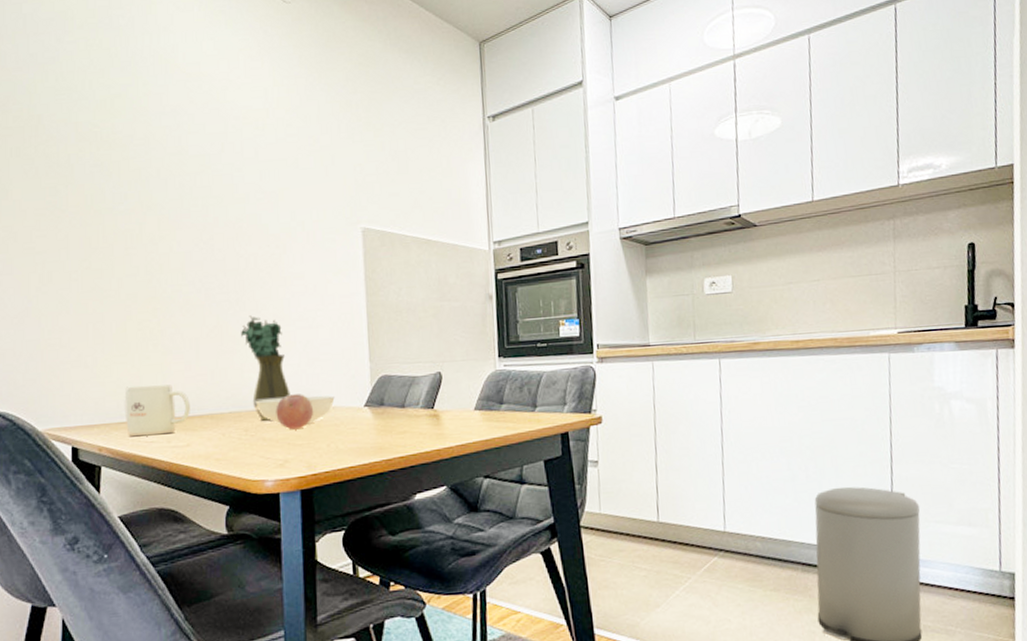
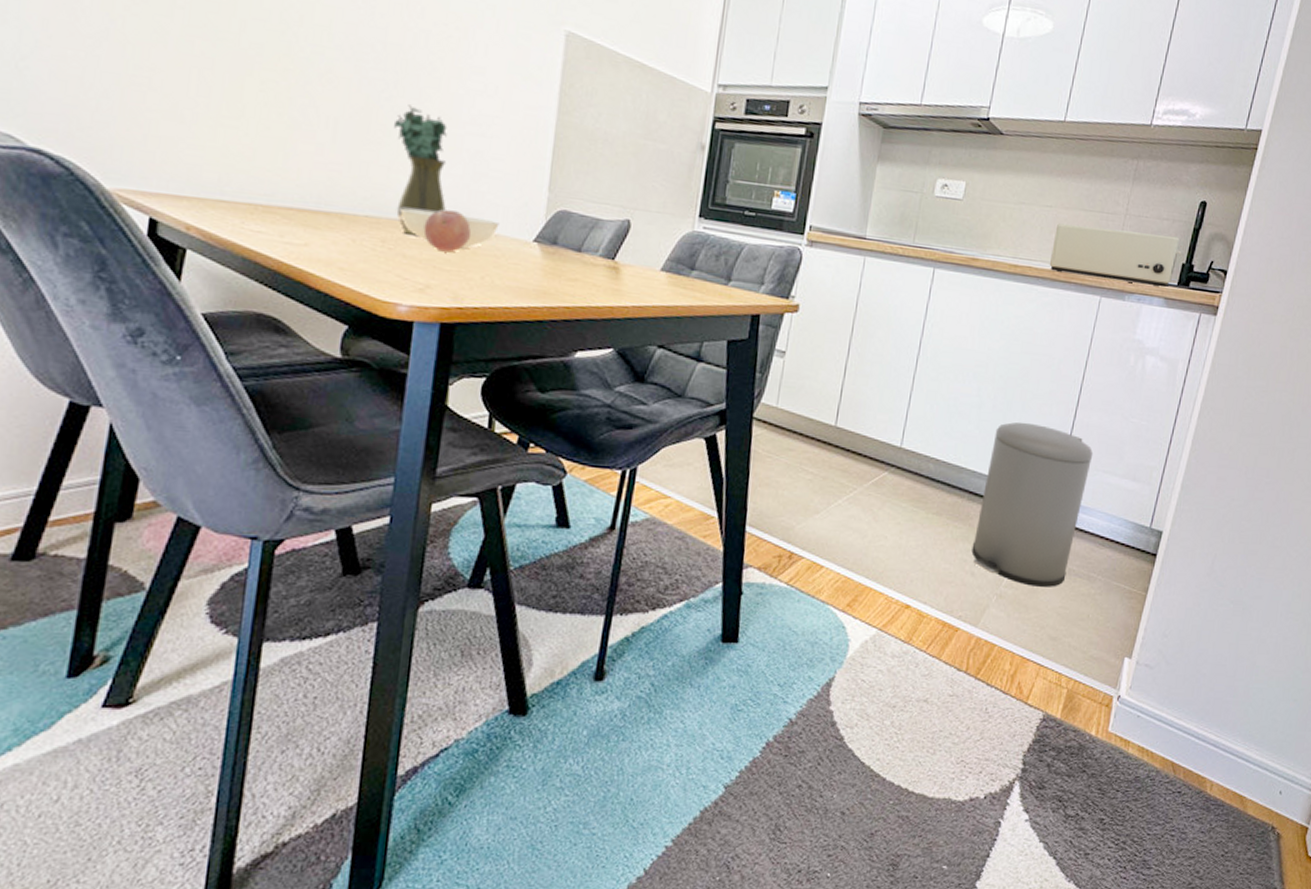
mug: present [124,384,190,437] -> none [227,158,316,227]
toaster: none [828,281,962,340] -> present [1049,223,1182,288]

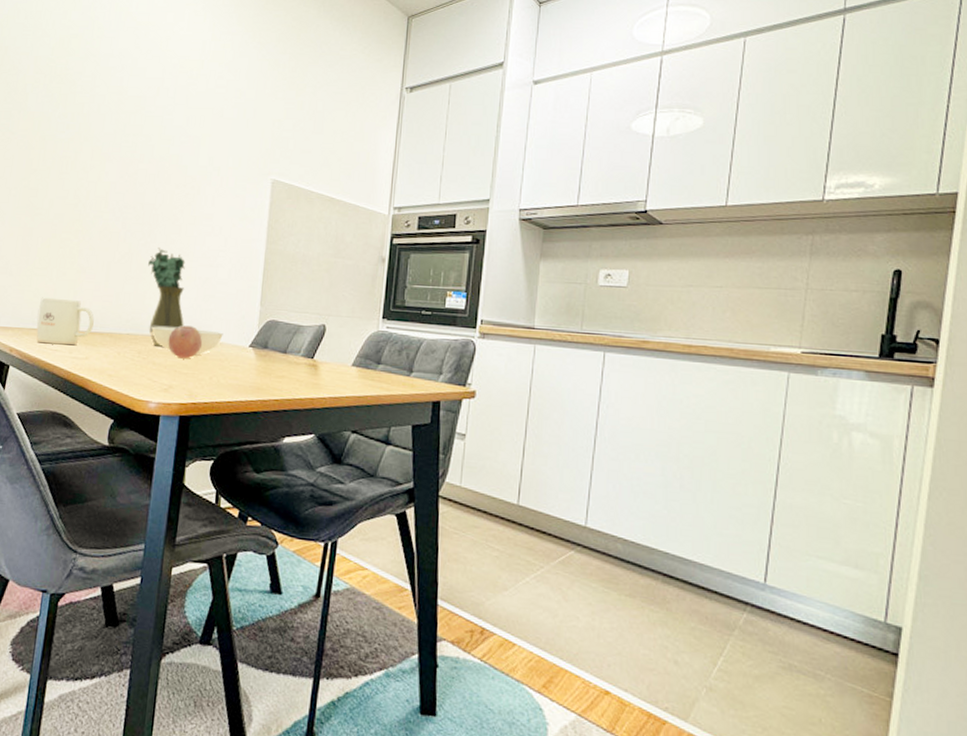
mug: none [227,158,316,227] -> present [36,297,94,346]
pedal bin: present [971,422,1093,587] -> none [672,502,802,684]
toaster: present [1049,223,1182,288] -> none [726,302,880,360]

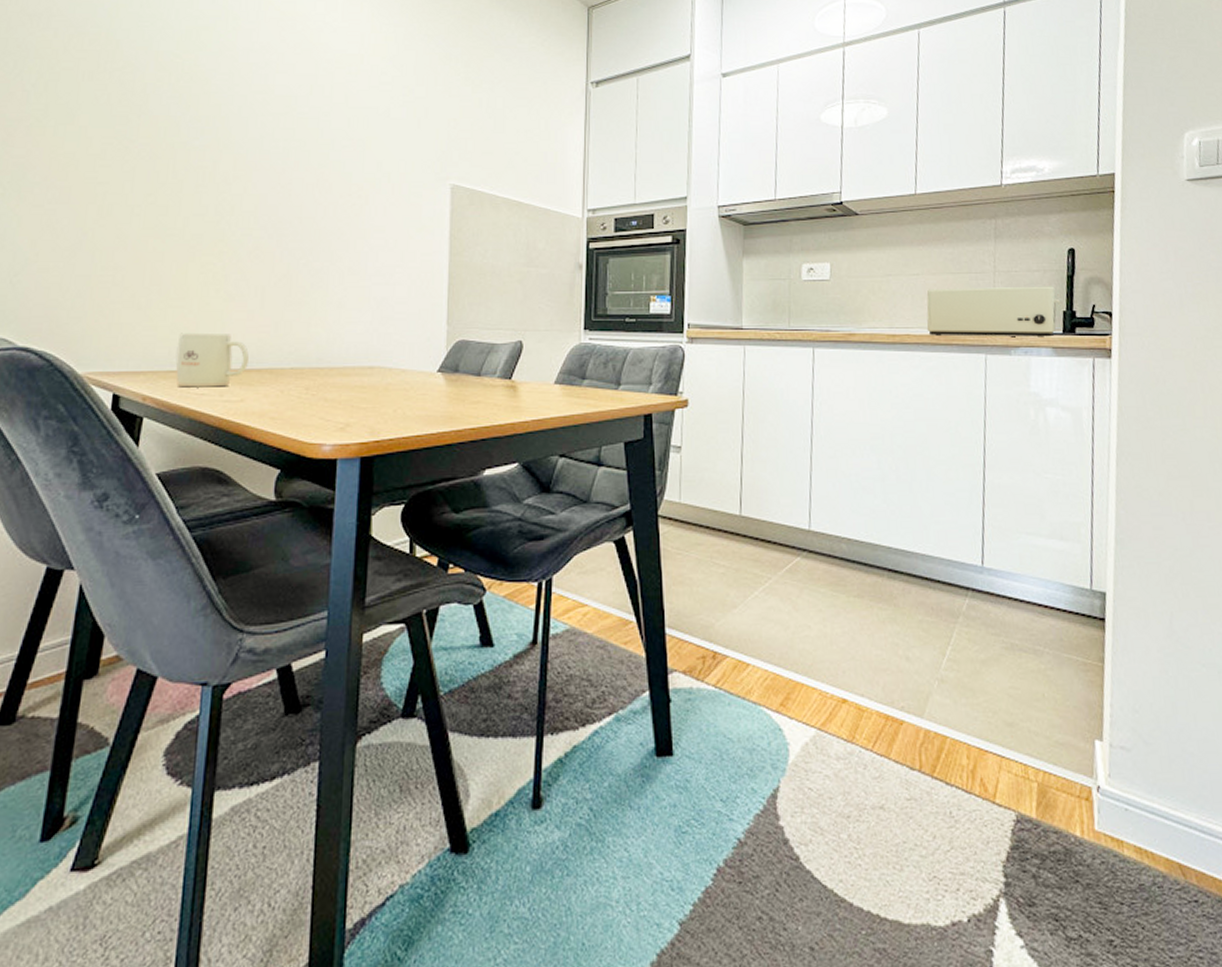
vase: present [148,248,185,348] -> none [312,267,359,381]
bowl: present [151,326,223,356] -> none [320,356,406,387]
fruit: present [168,325,203,359] -> none [341,354,383,392]
toaster: none [726,302,880,360] -> present [926,286,1061,337]

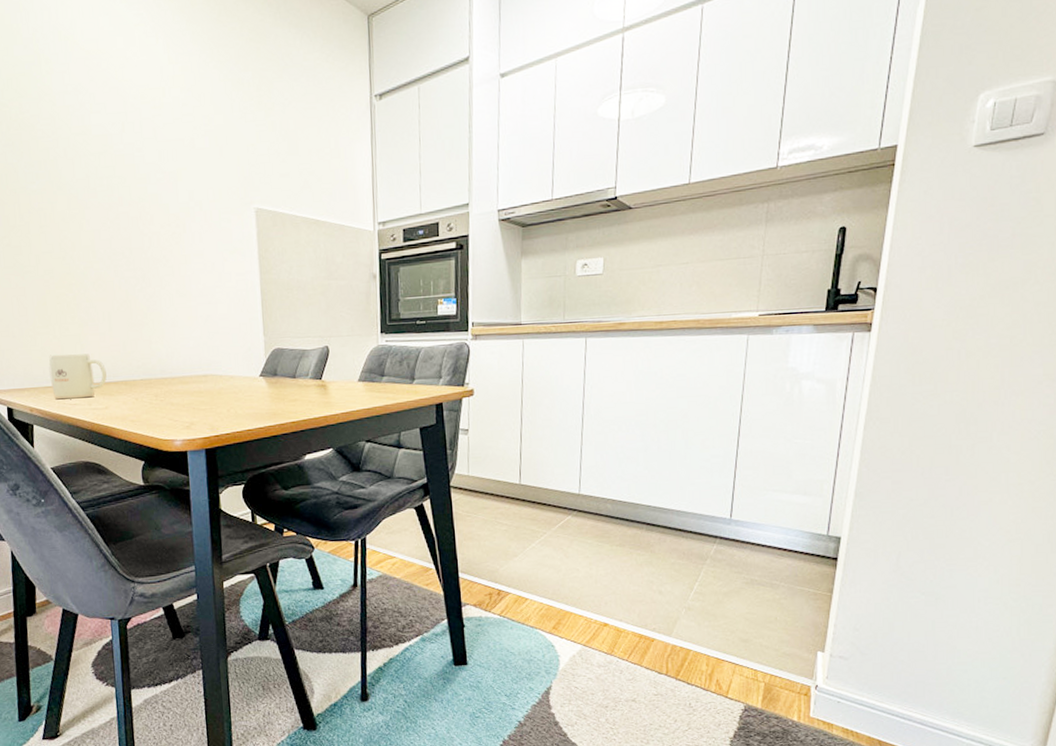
toaster: present [926,286,1061,337] -> none [693,265,826,321]

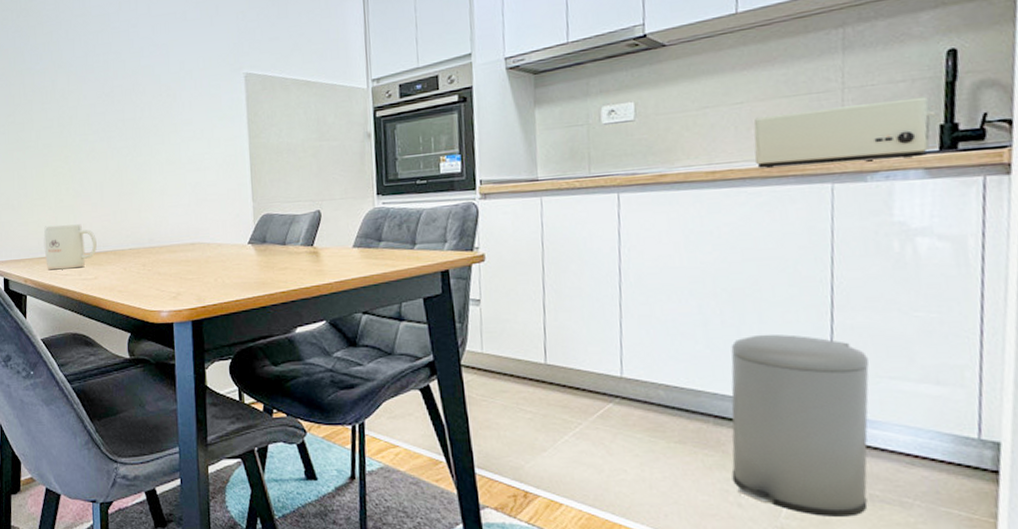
pedal bin: none [656,457,761,598] -> present [731,334,870,517]
toaster: none [693,265,826,321] -> present [753,96,936,169]

